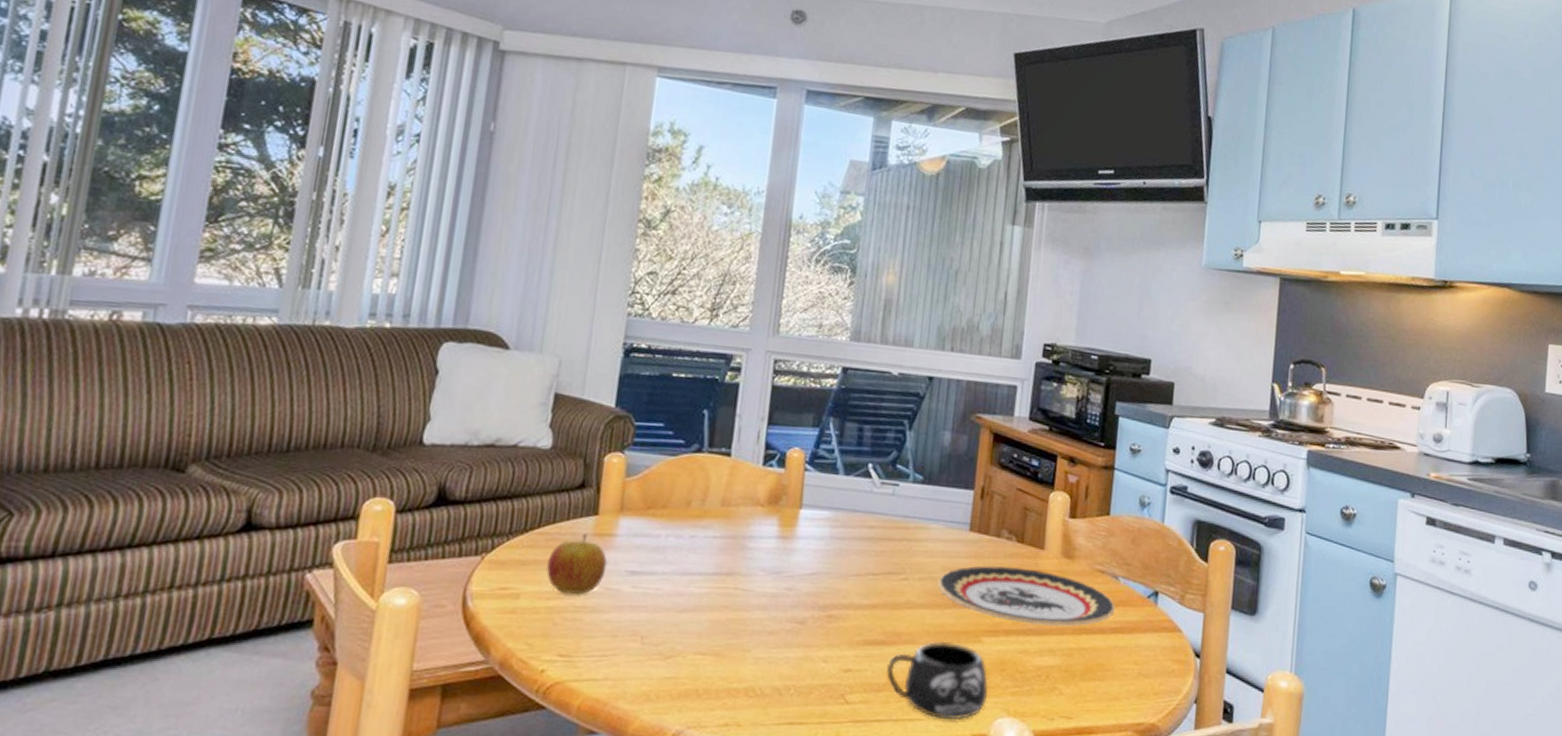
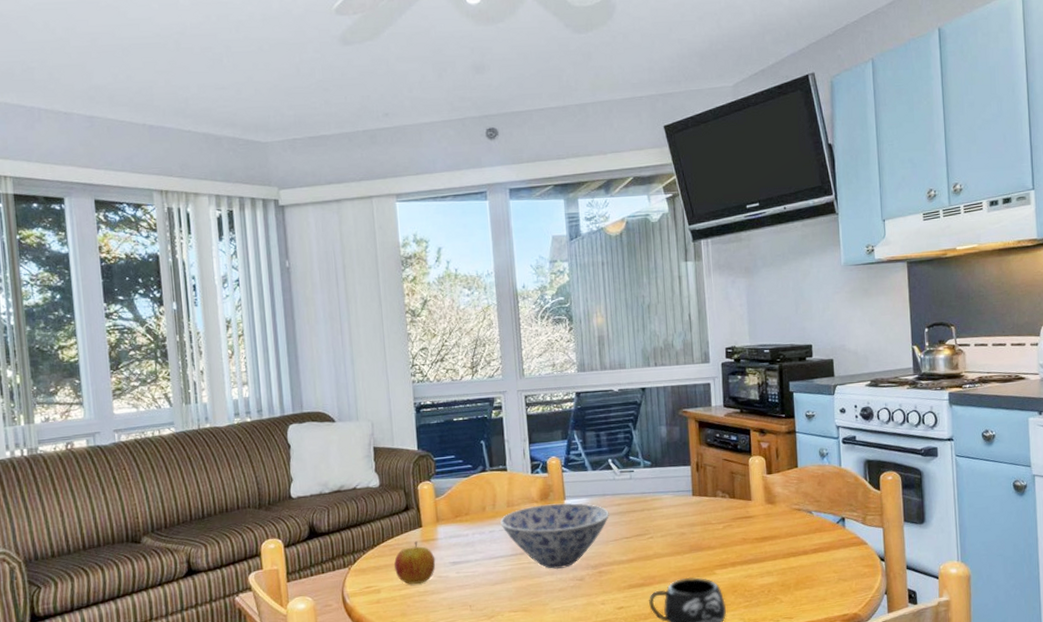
bowl: none [707,510,857,604] -> present [500,503,609,570]
plate: present [937,565,1115,627] -> none [675,516,813,556]

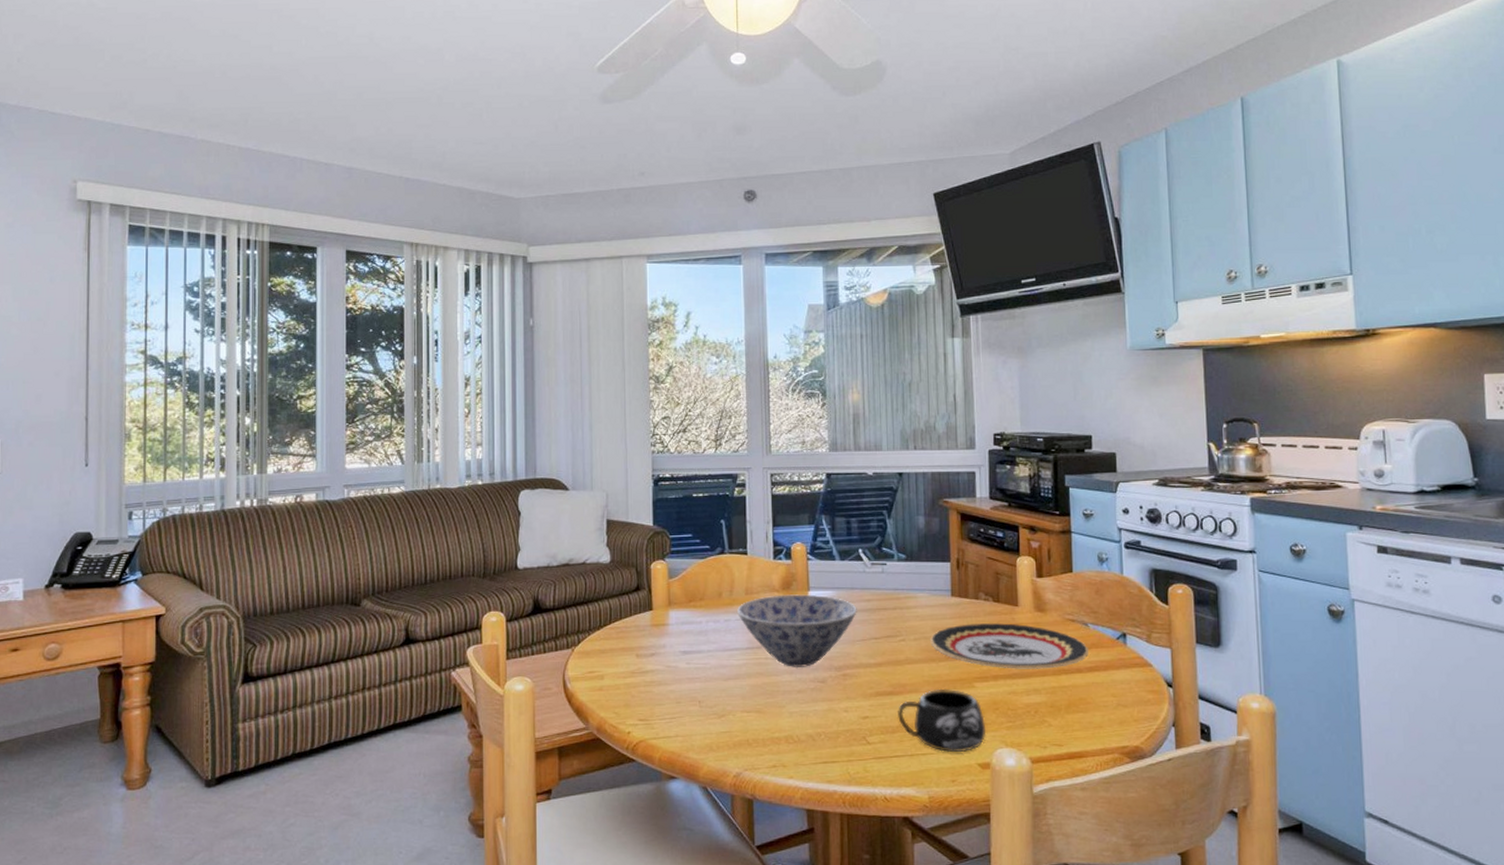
apple: present [394,541,436,584] -> none [621,625,665,672]
plate: none [675,516,813,556] -> present [930,623,1088,669]

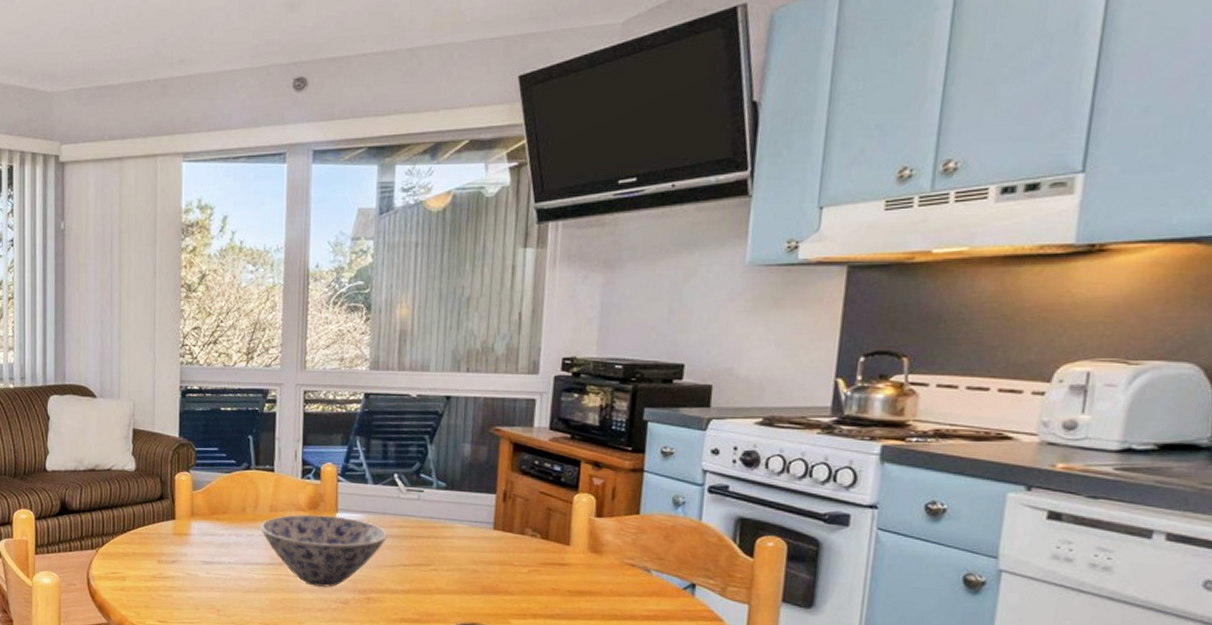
plate: present [930,623,1088,669] -> none [465,559,647,613]

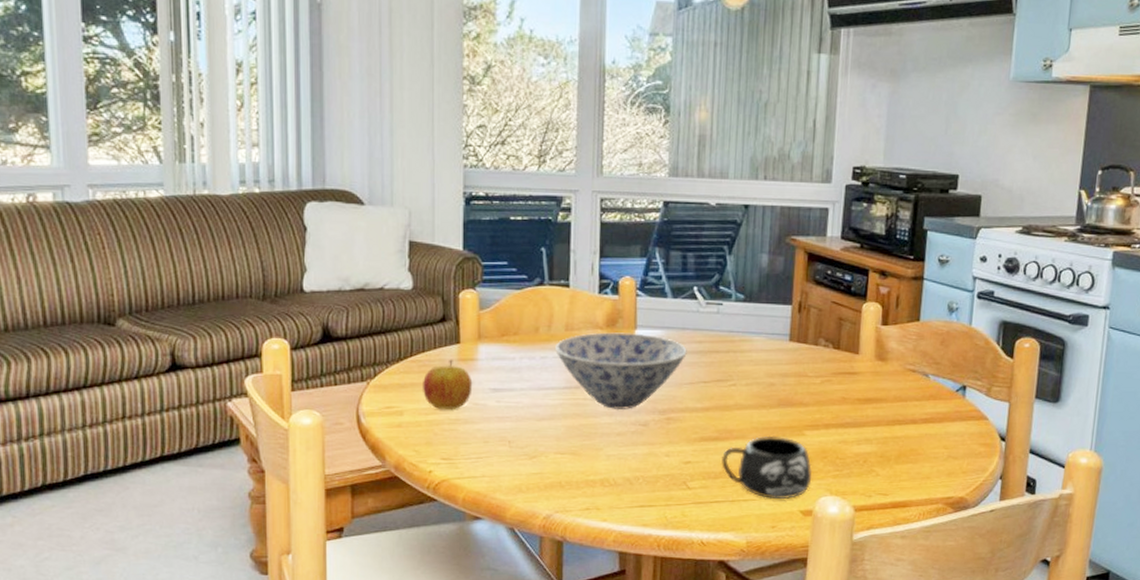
apple: none [143,533,186,578] -> present [423,359,473,409]

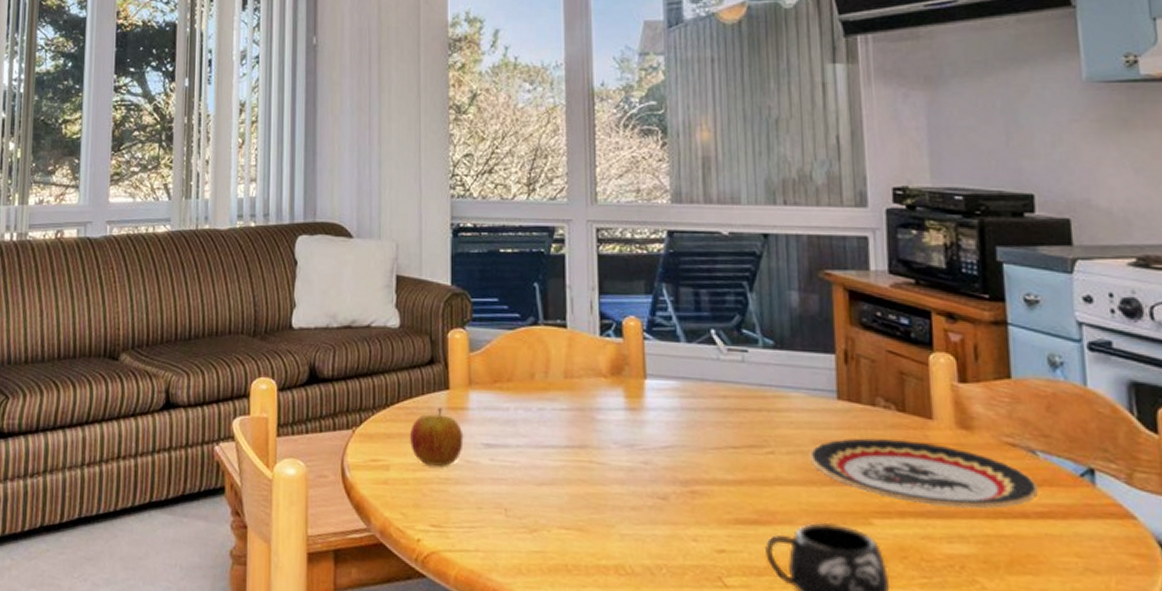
bowl: present [555,332,687,411] -> none [554,381,709,478]
plate: none [762,370,926,419] -> present [809,438,1038,509]

